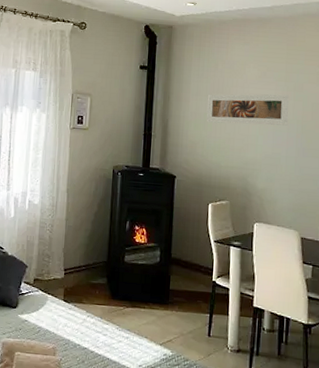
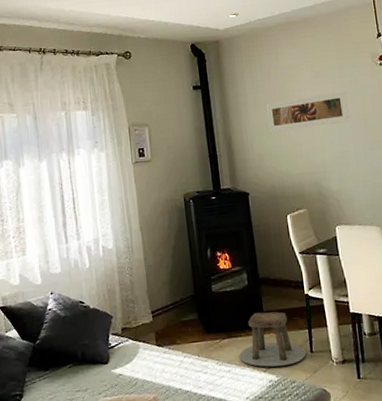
stool: none [139,289,204,344] -> present [239,311,306,367]

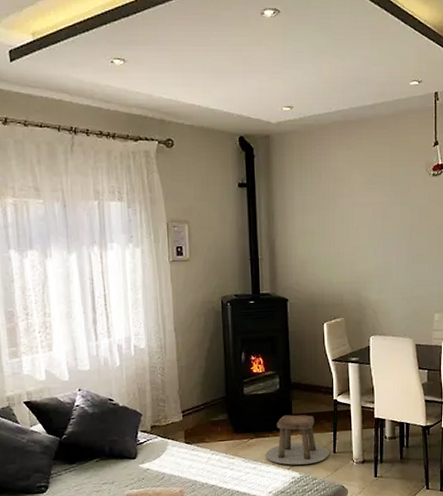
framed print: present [266,91,351,132] -> none [313,200,397,238]

